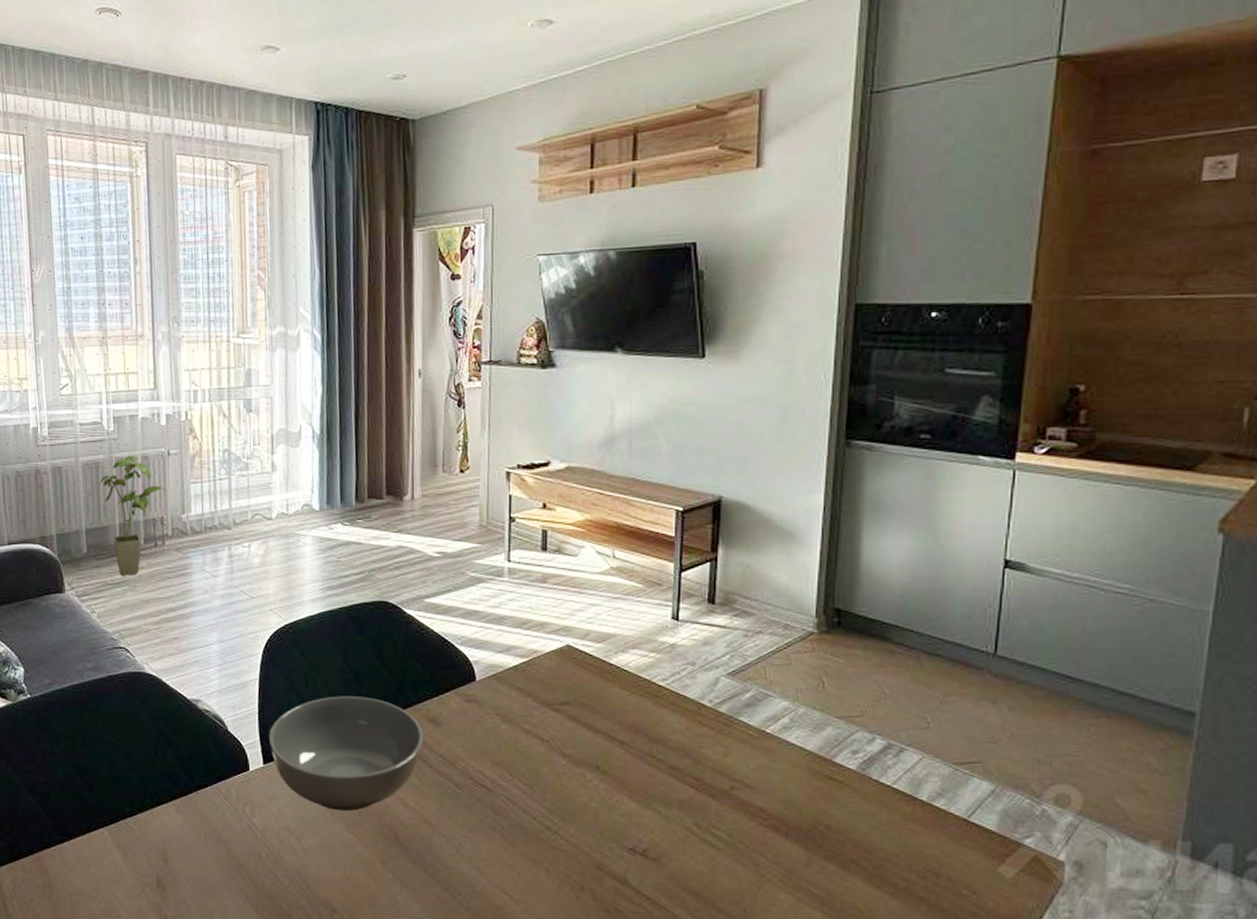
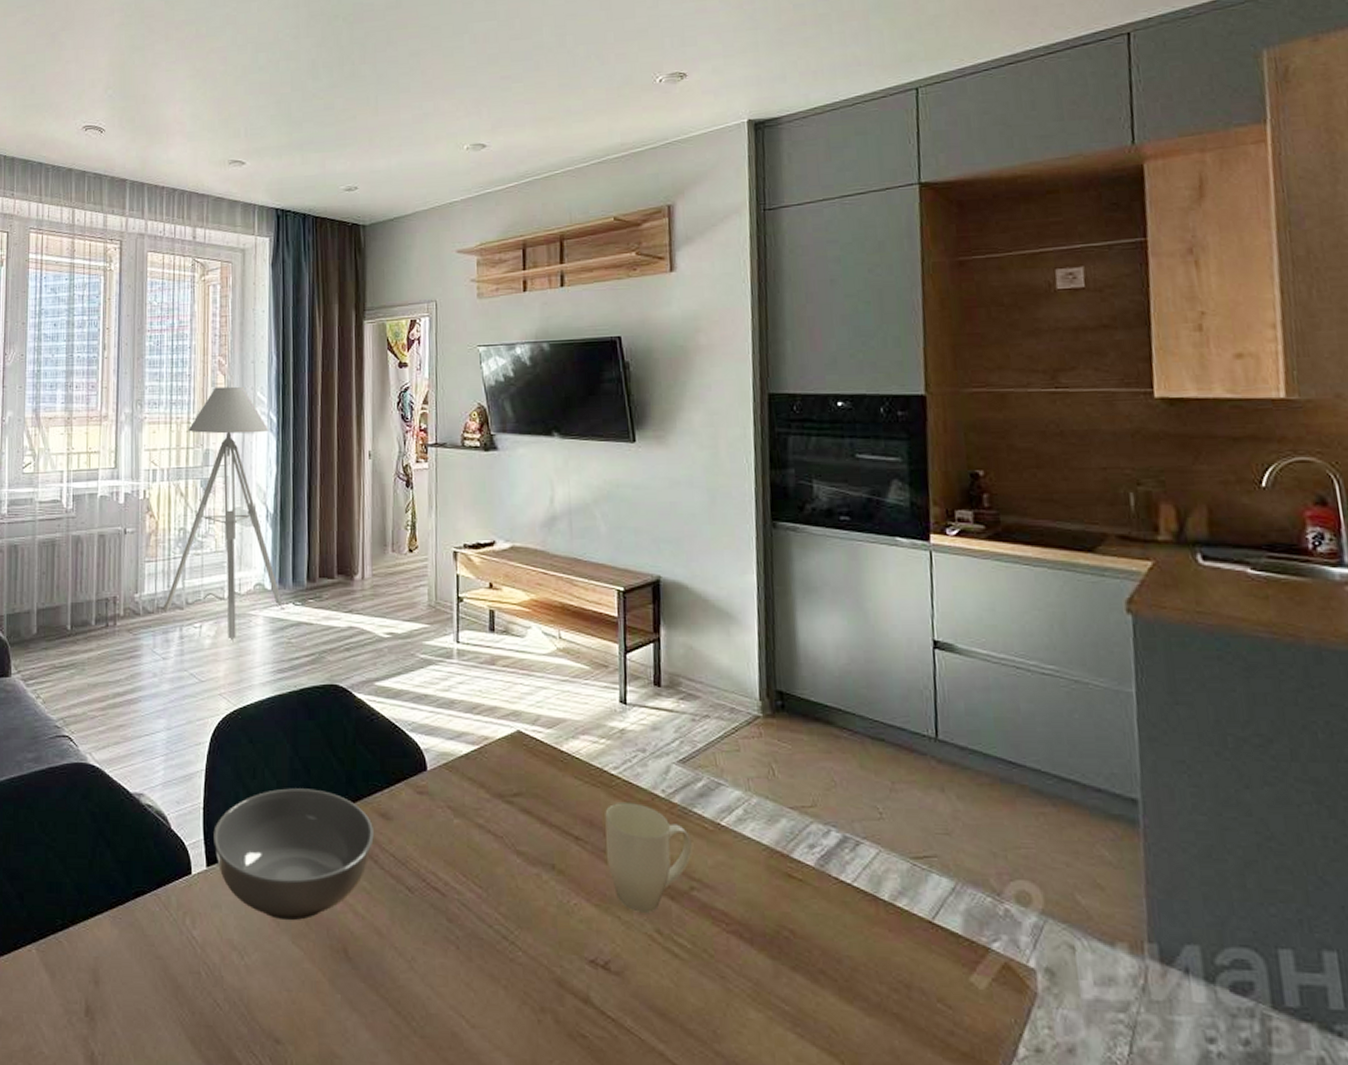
house plant: present [99,455,166,576] -> none [54,533,120,658]
floor lamp: none [211,302,331,560] -> present [163,386,283,641]
mug: none [649,711,735,809] -> present [604,803,692,913]

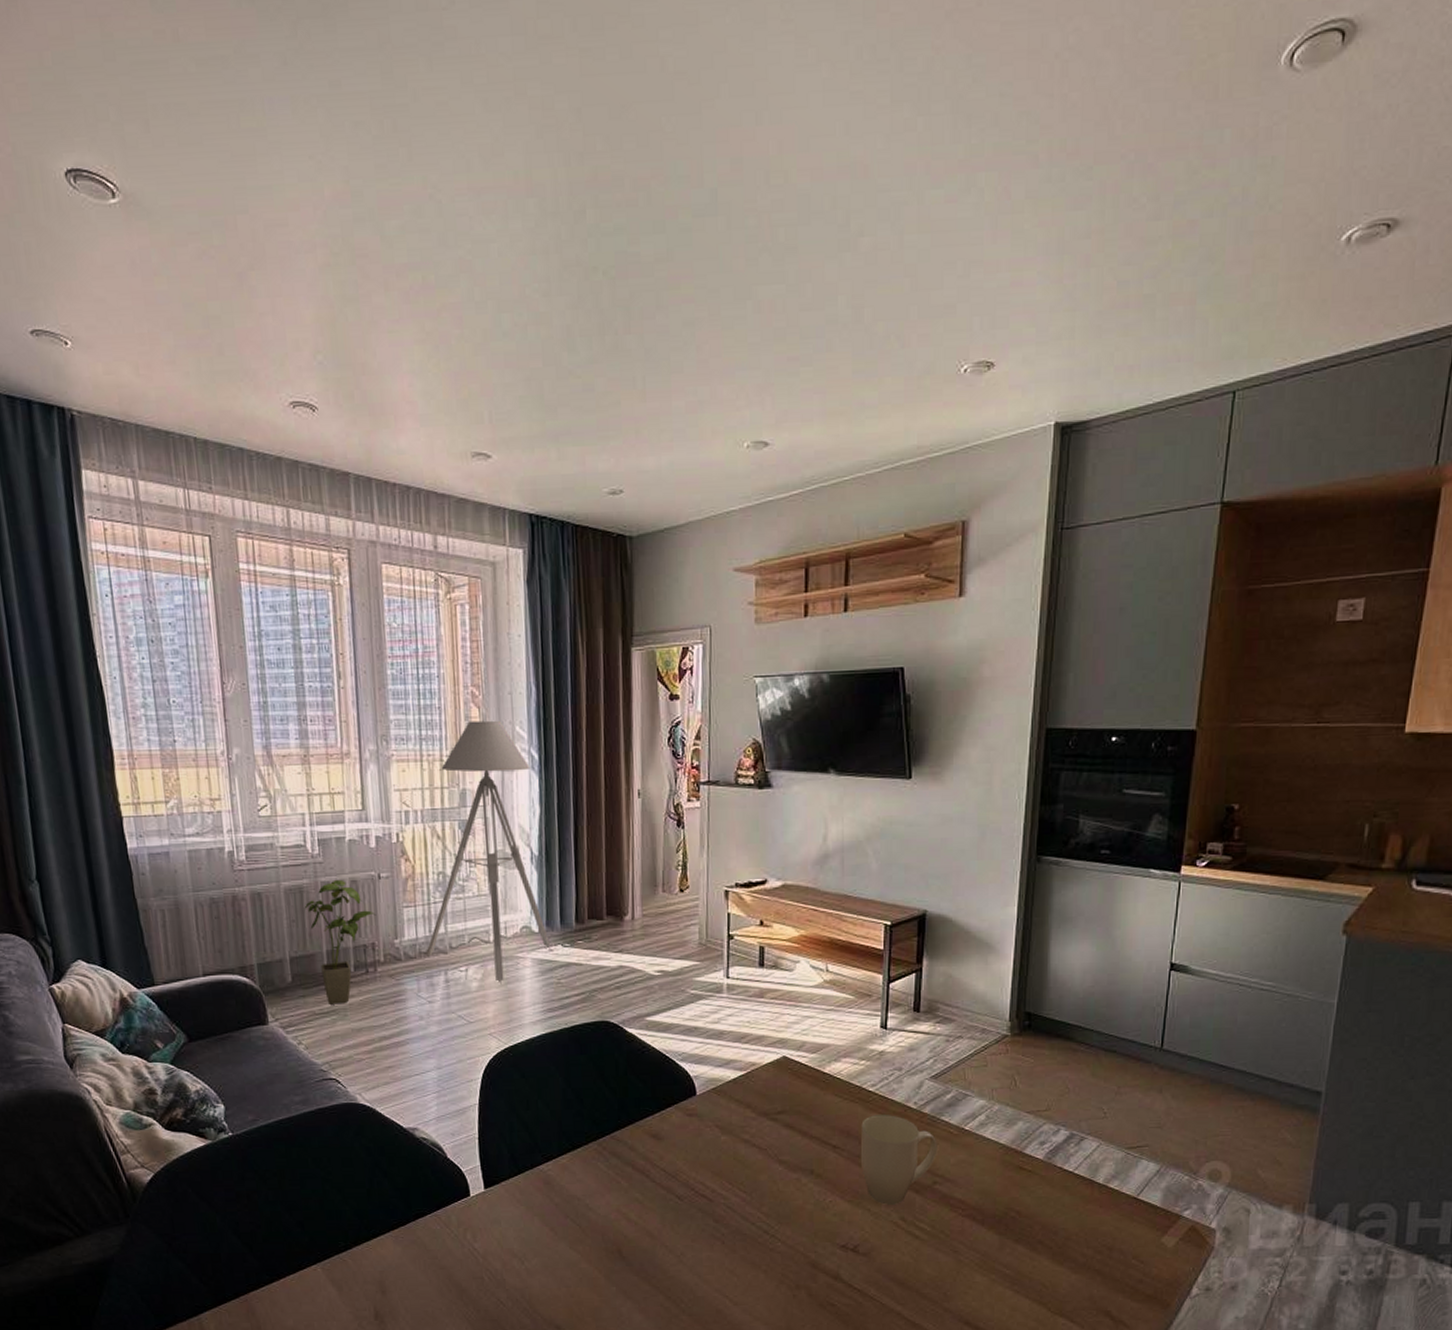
house plant: none [54,533,120,658] -> present [304,879,377,1005]
bowl: present [214,788,374,921] -> none [490,1116,646,1230]

